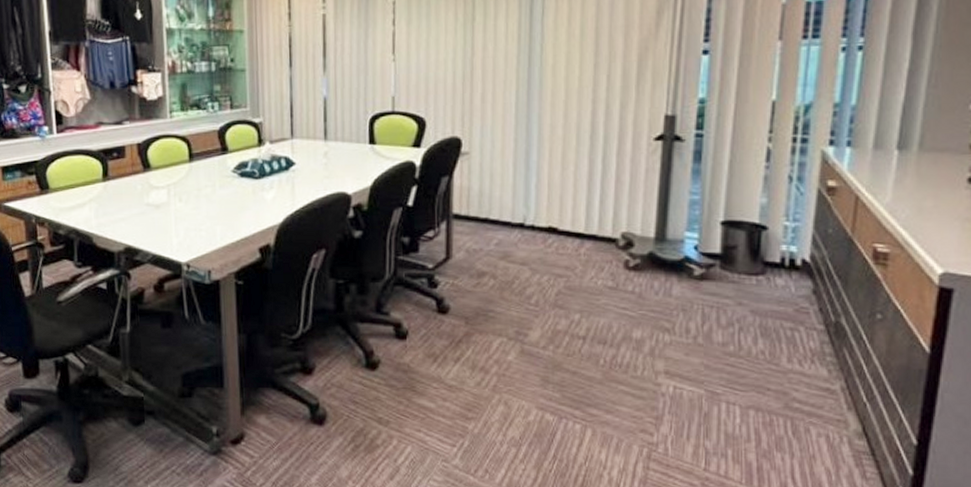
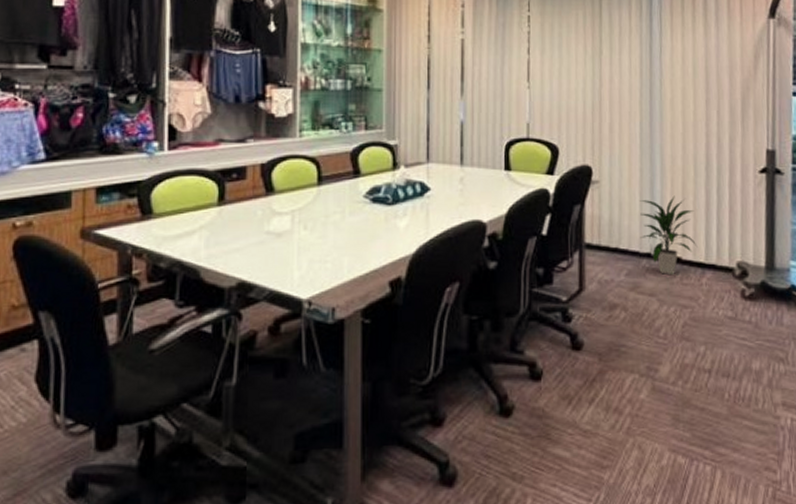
indoor plant: none [512,166,577,246] -> present [639,195,698,276]

